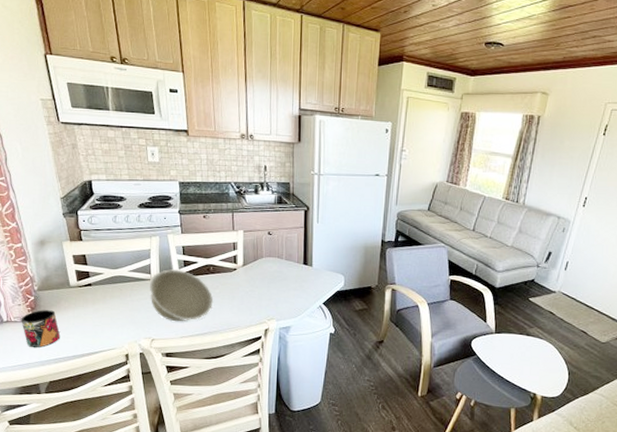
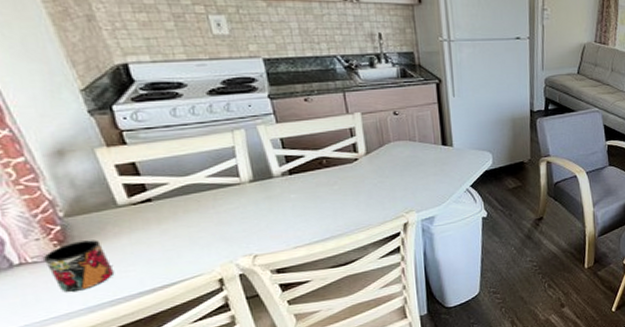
bowl: present [149,269,214,322] -> none [238,167,333,231]

